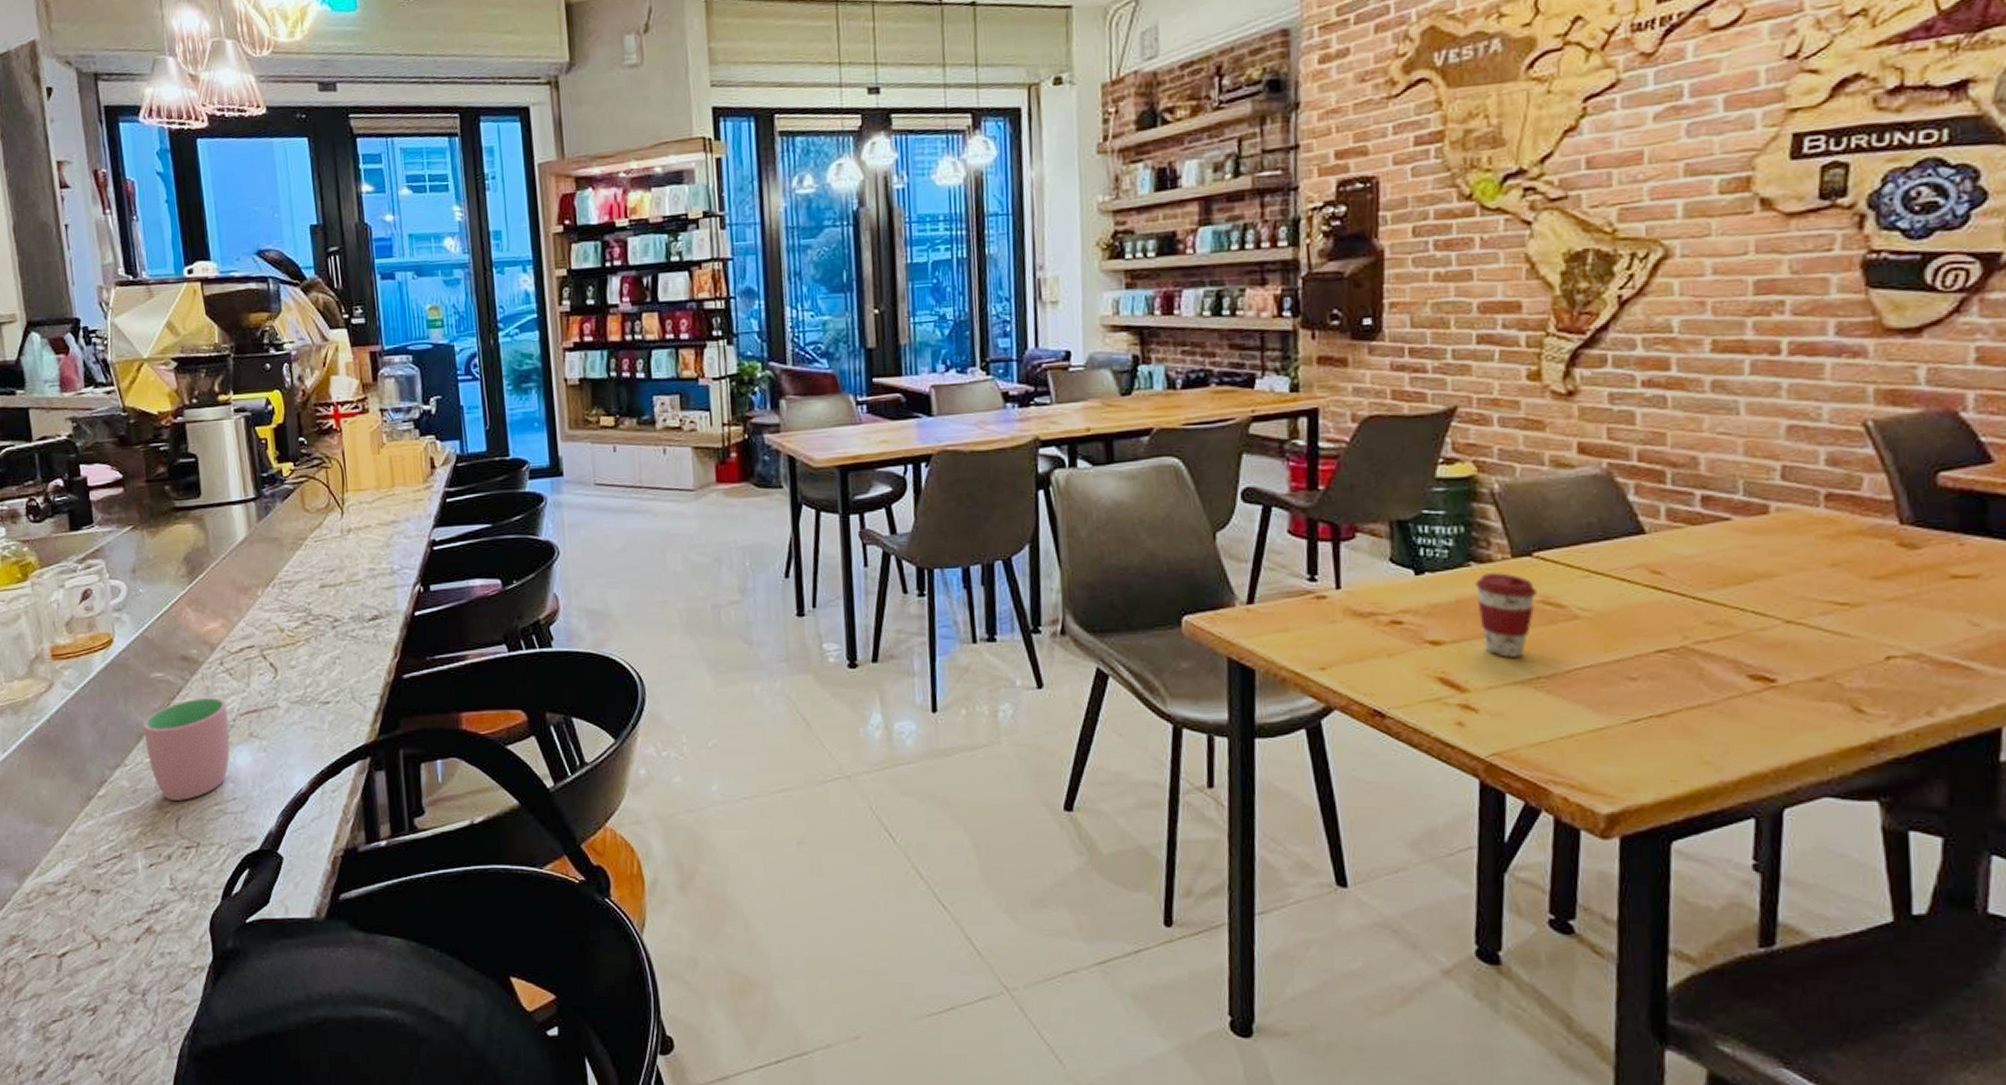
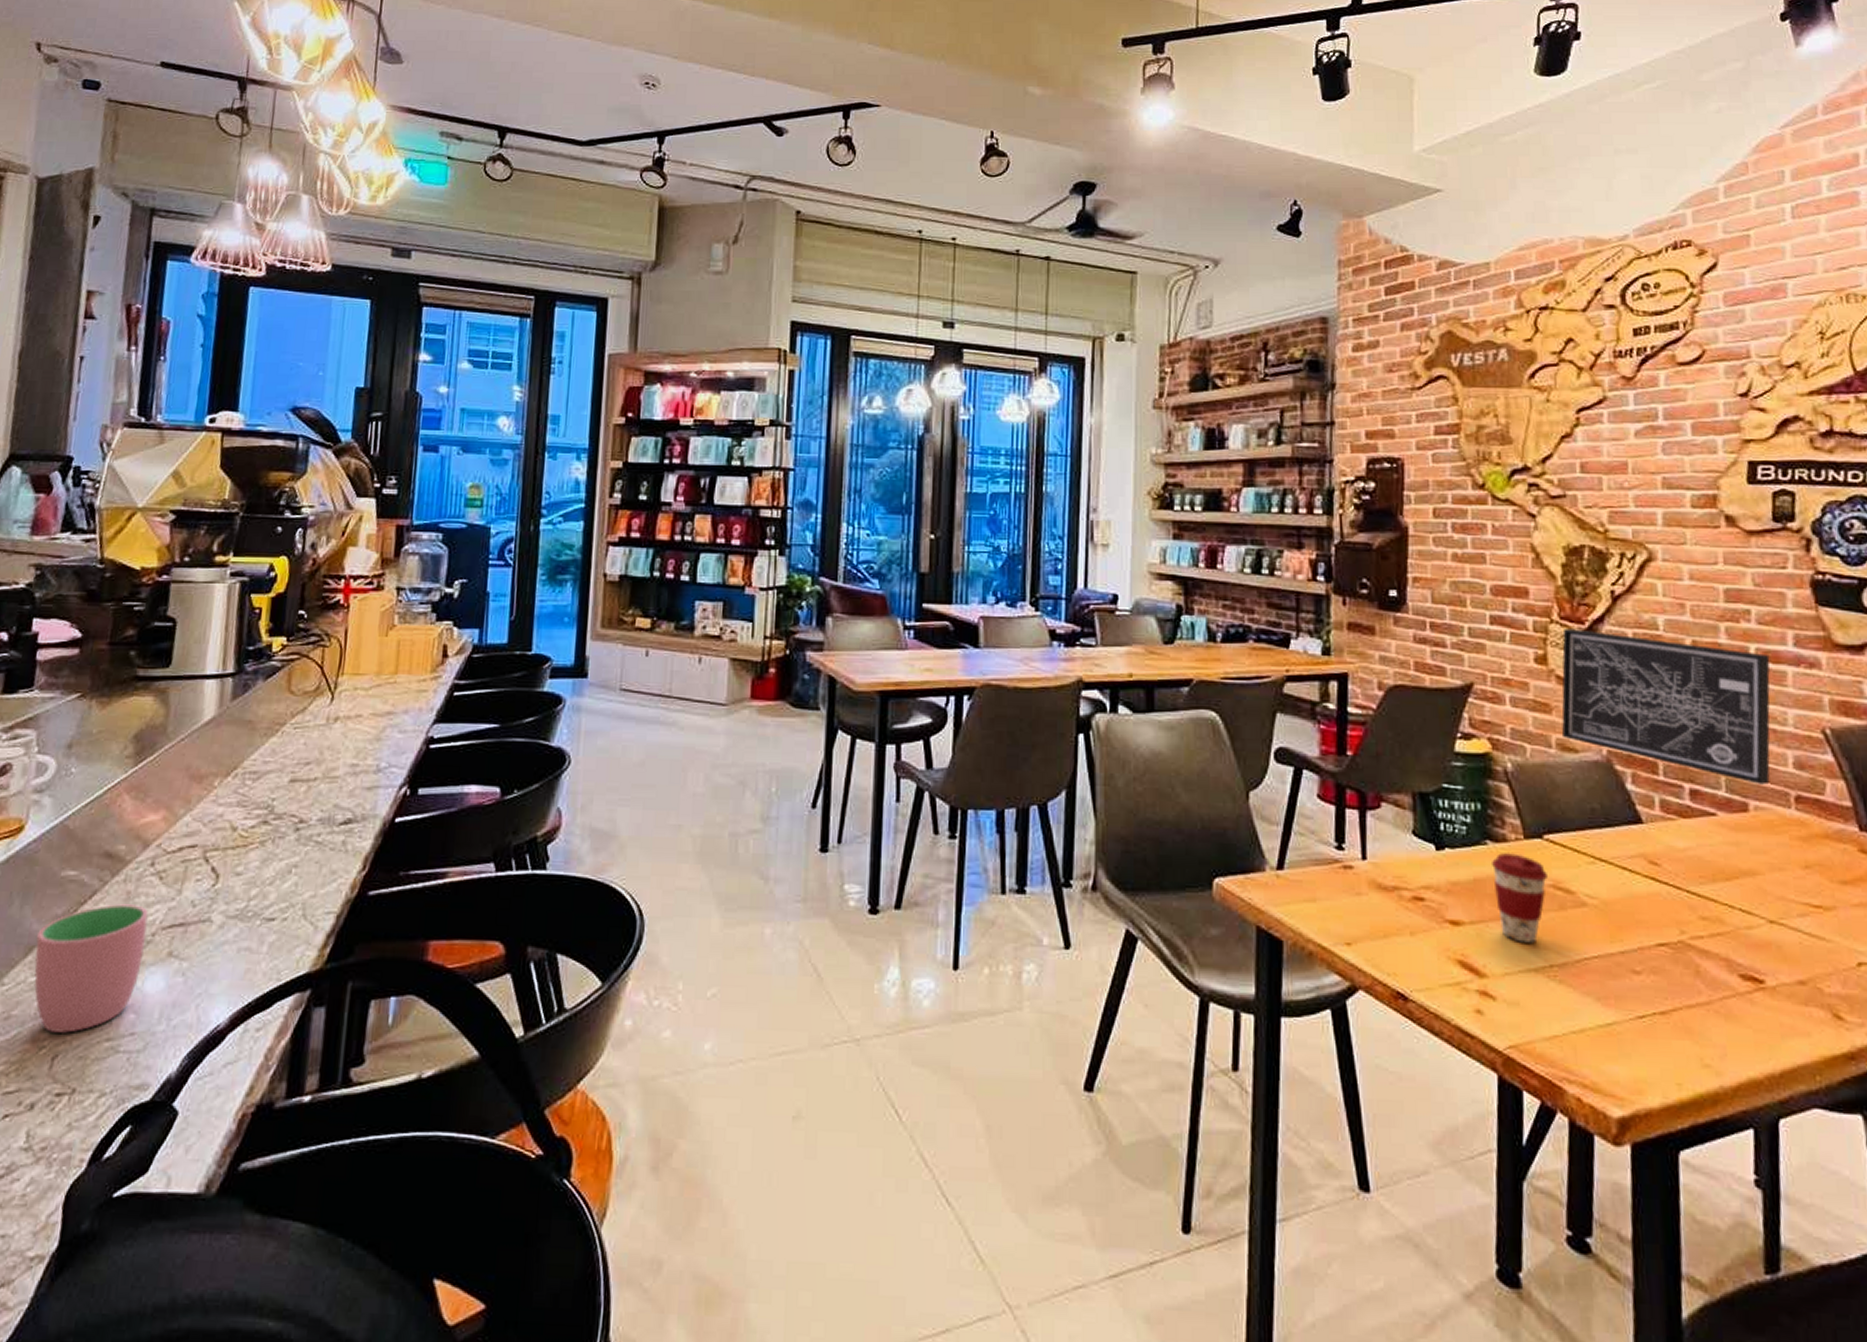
wall art: none [1555,340,1805,485] -> present [1561,629,1770,785]

